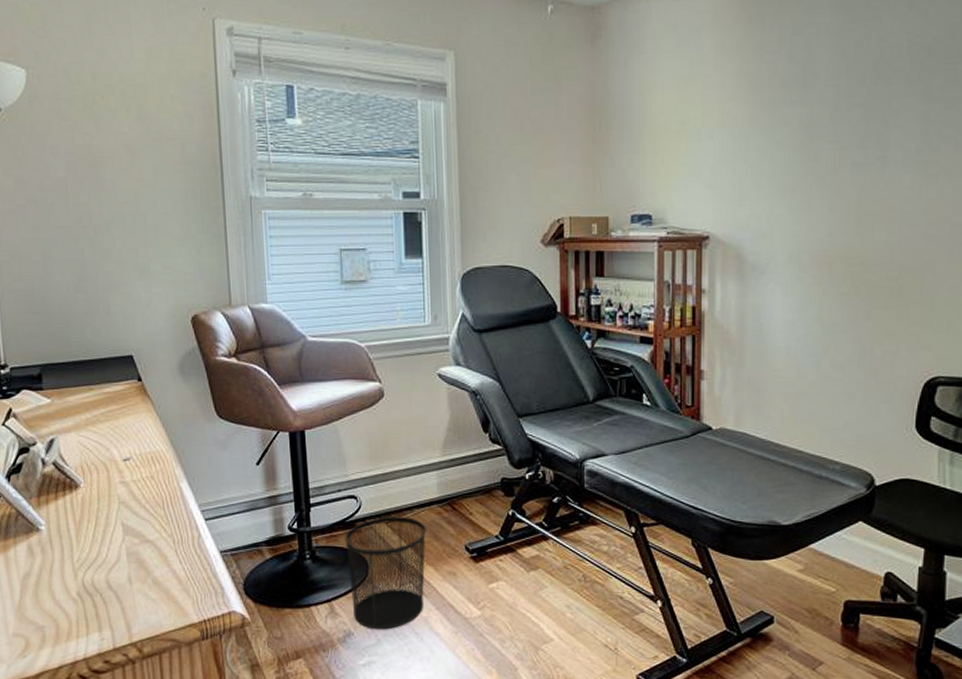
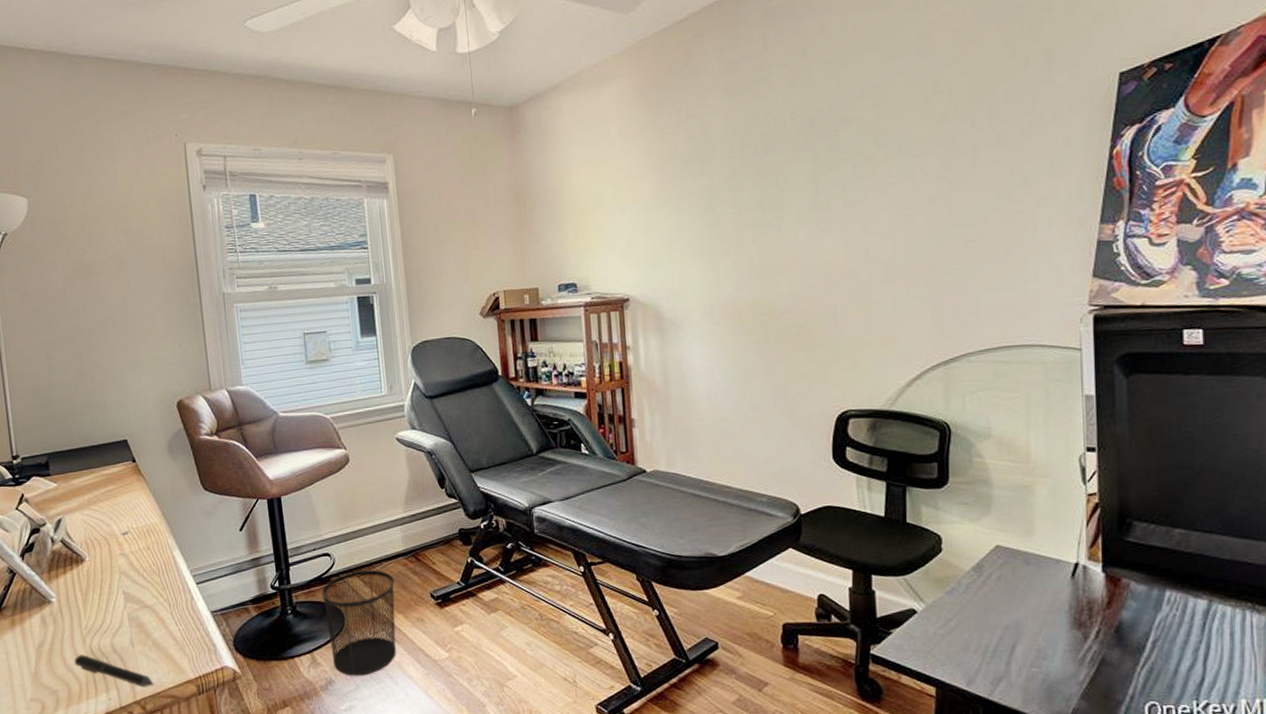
pen: none [63,589,154,629] -> present [73,654,155,688]

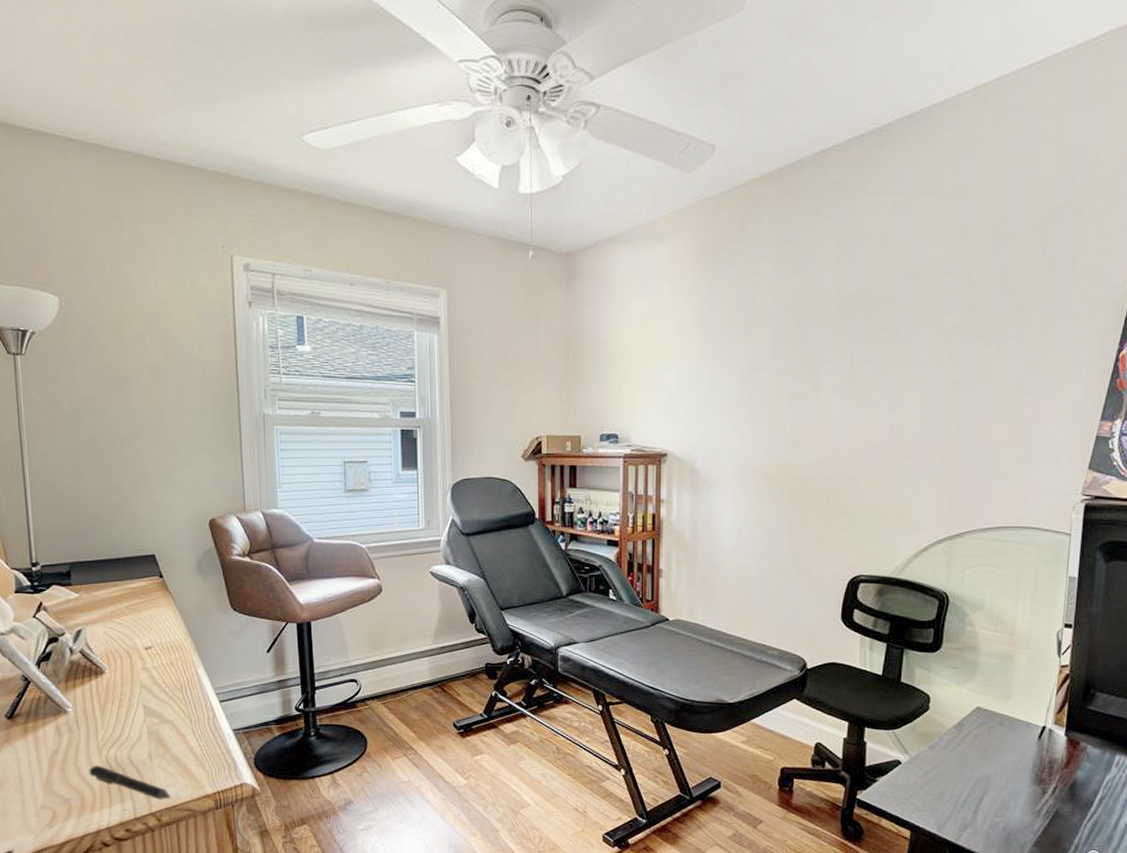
waste bin: present [321,570,396,676] -> none [346,698,419,798]

